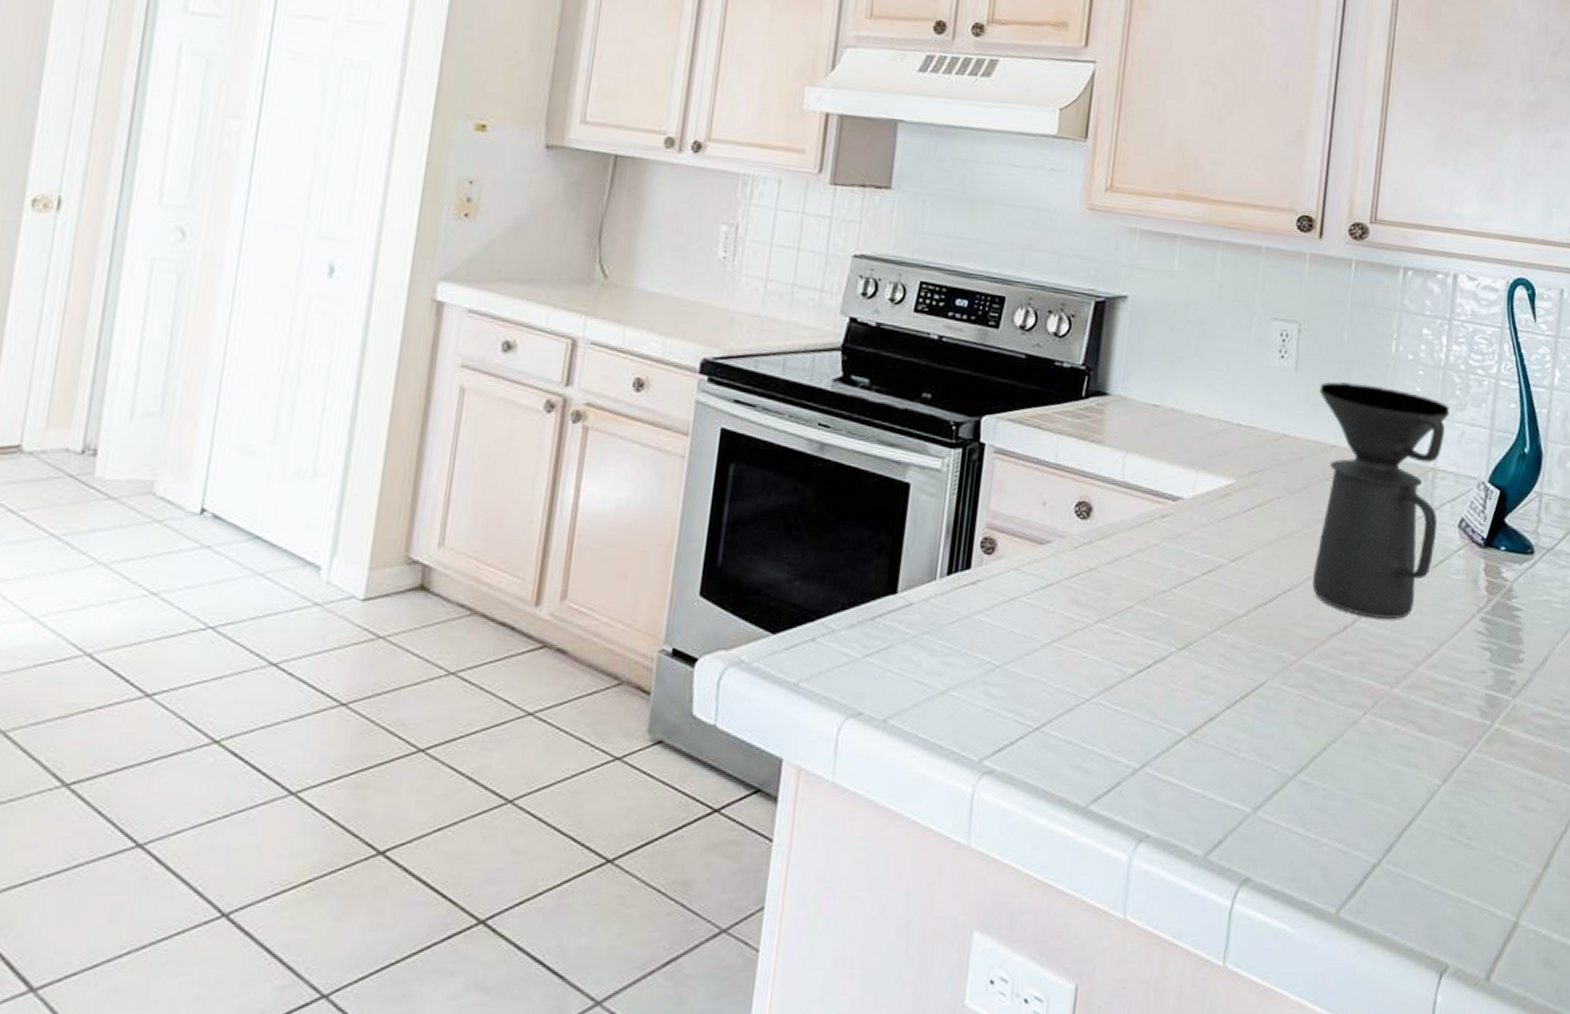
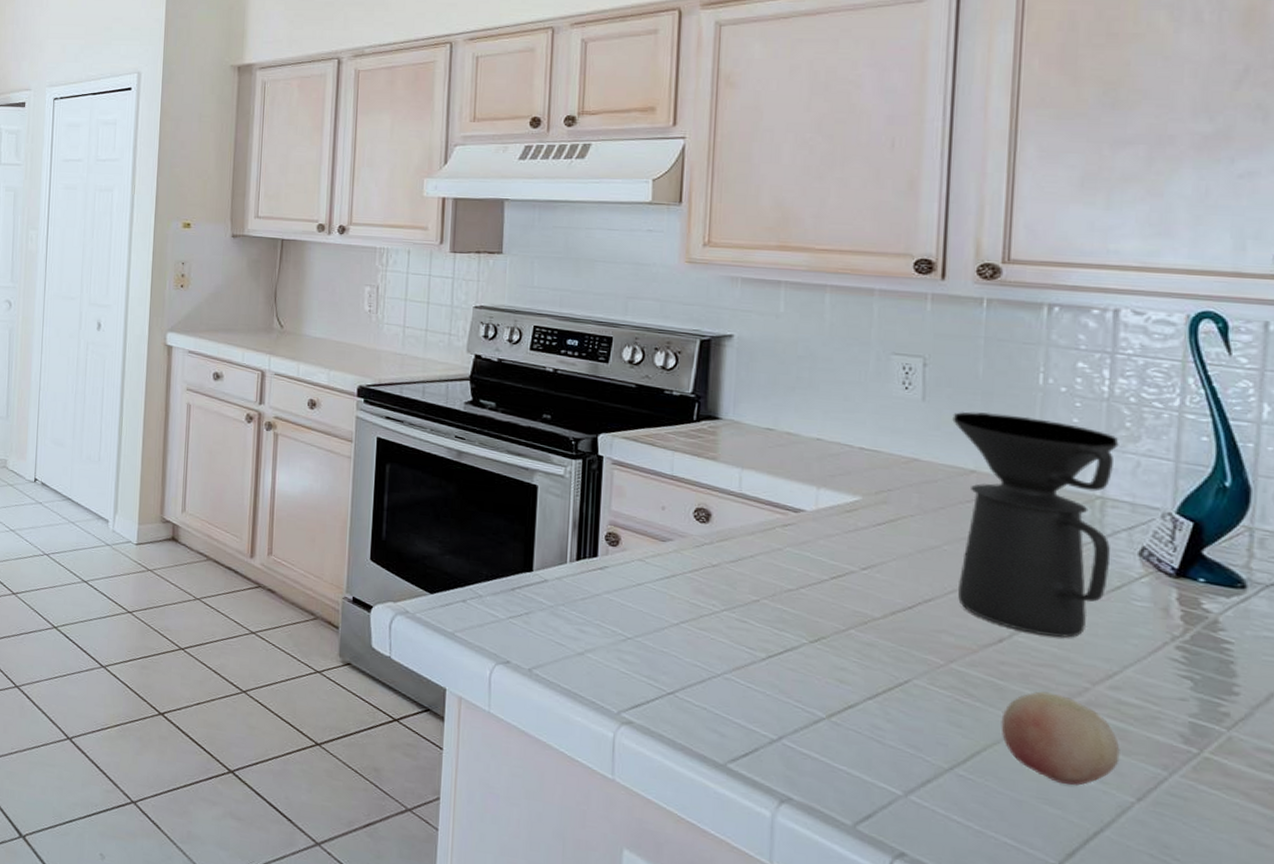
fruit: none [1339,679,1433,775] -> present [1001,691,1120,786]

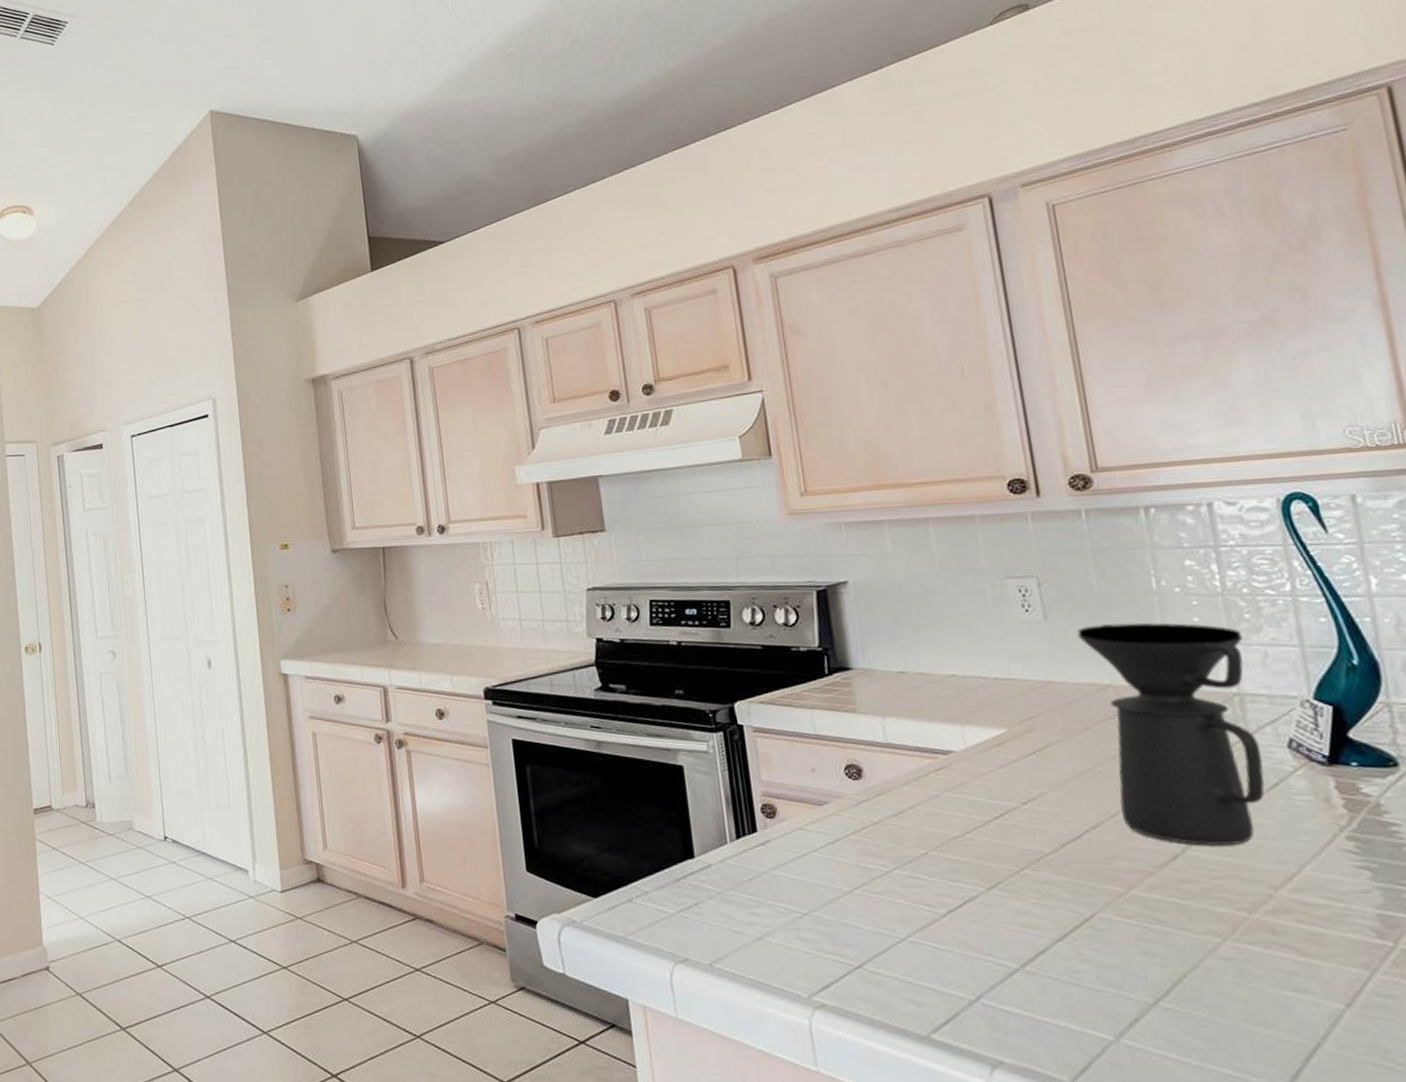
fruit: present [1001,691,1120,786] -> none [1193,905,1320,1000]

